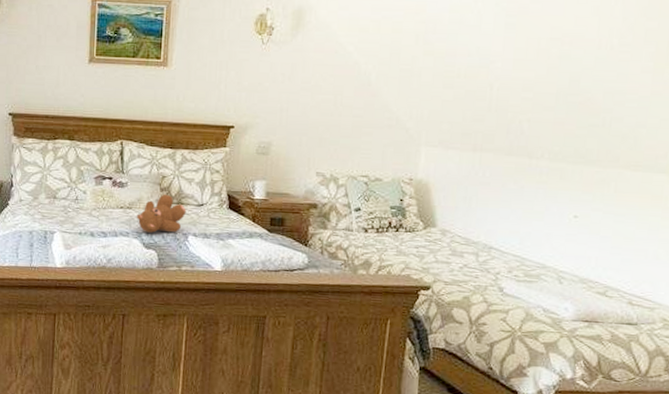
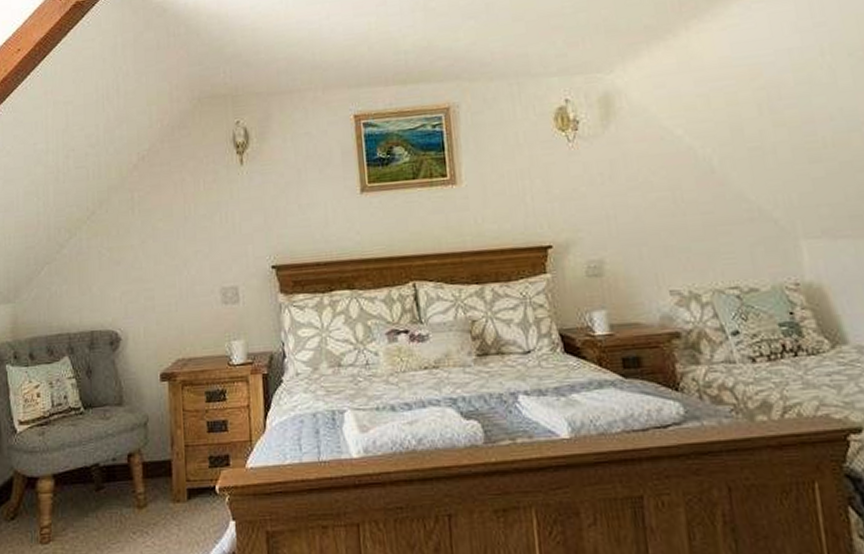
teddy bear: present [137,194,186,233] -> none [447,343,510,397]

